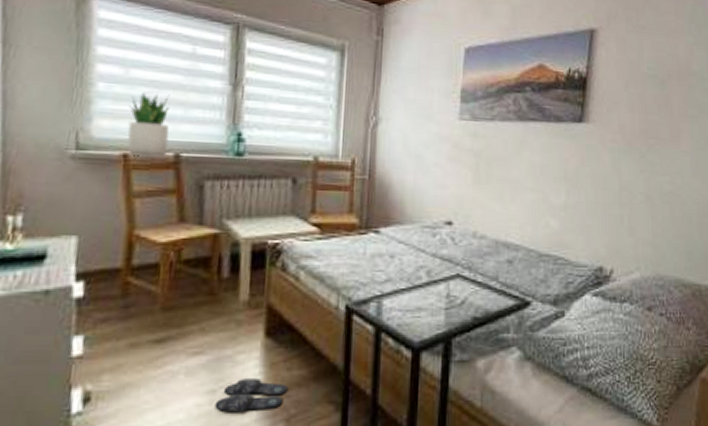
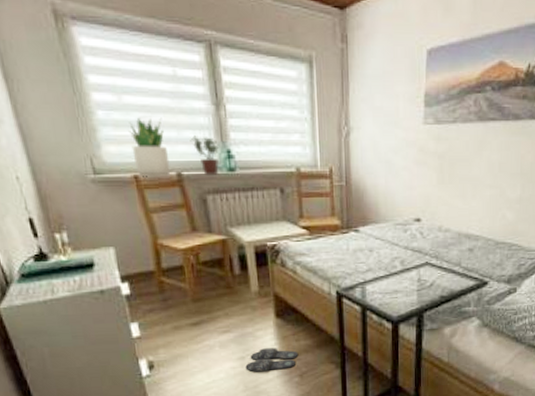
potted plant: none [197,115,229,160] -> present [190,135,219,176]

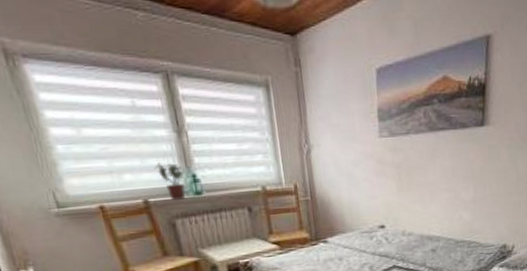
planter: present [128,117,171,177] -> none [90,147,137,207]

